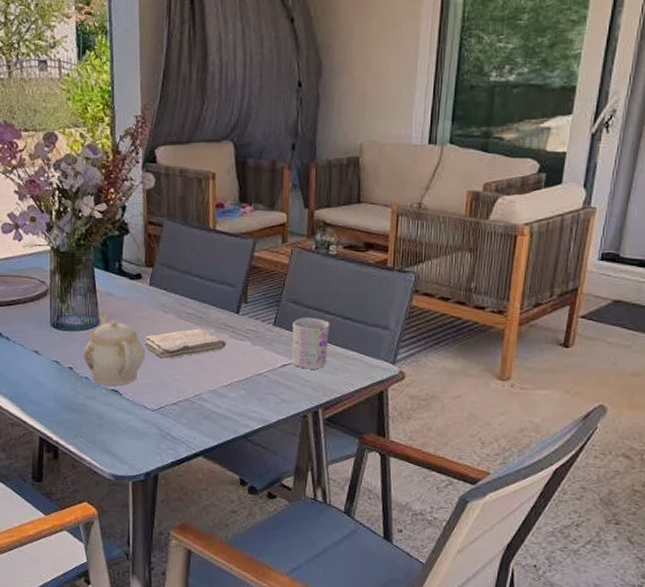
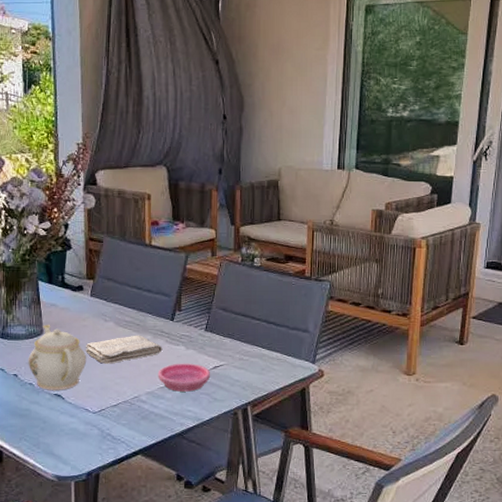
saucer: none [221,360,279,391] -> present [158,363,211,392]
mug: present [291,317,330,370] -> none [222,322,256,370]

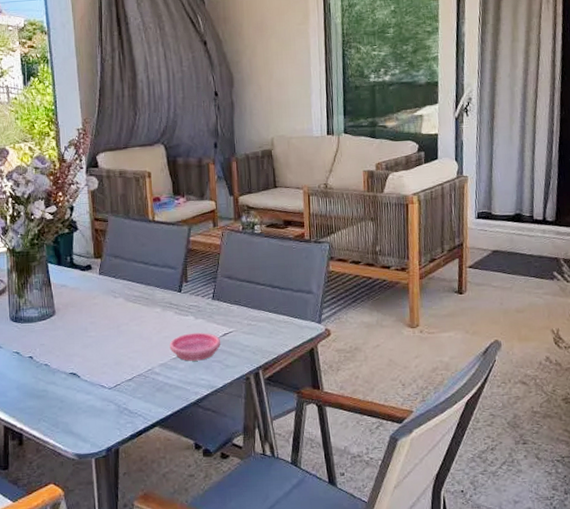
teapot: present [28,325,87,390] -> none [42,305,100,370]
washcloth: present [85,335,163,364] -> none [97,308,173,340]

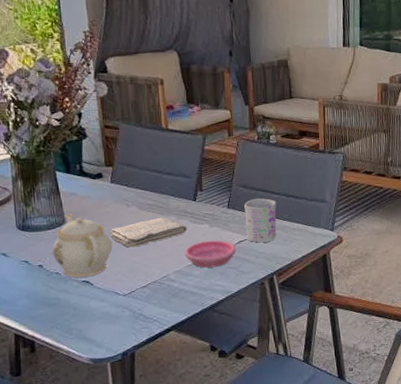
teapot: none [42,305,100,370] -> present [52,214,113,278]
washcloth: none [97,308,173,340] -> present [109,217,188,248]
mug: none [229,289,262,336] -> present [244,198,277,243]

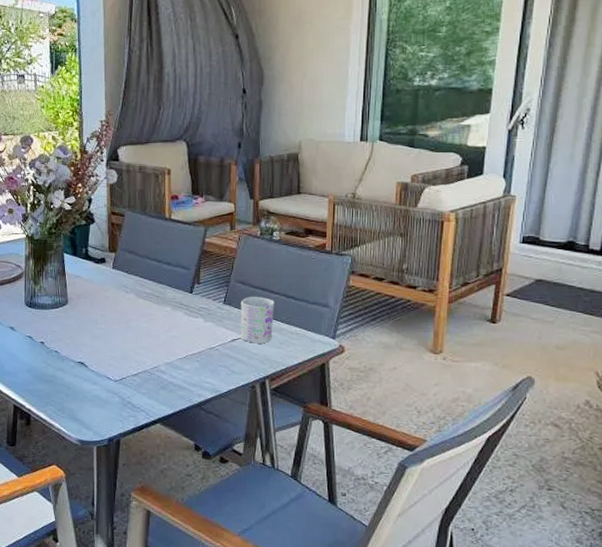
teapot: present [52,214,113,278] -> none [54,295,109,359]
washcloth: present [109,217,188,248] -> none [107,306,182,334]
saucer: present [184,240,236,268] -> none [176,335,229,364]

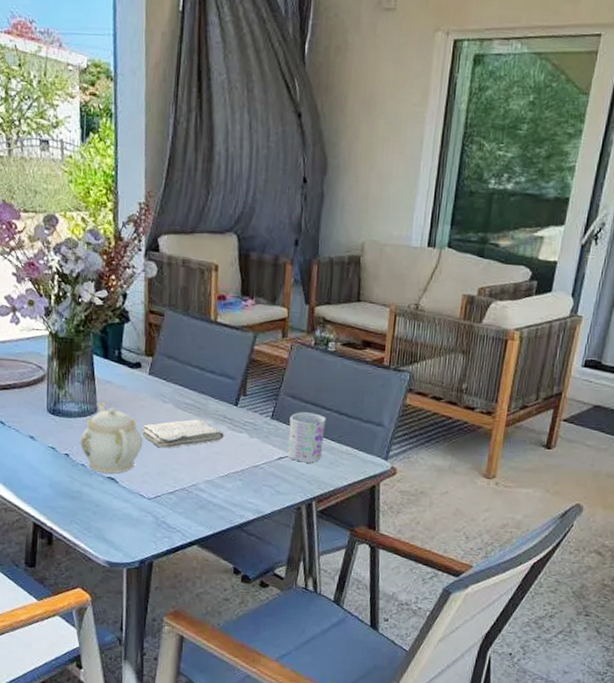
teapot: none [54,295,109,359] -> present [80,403,143,474]
washcloth: none [107,306,182,334] -> present [141,419,225,449]

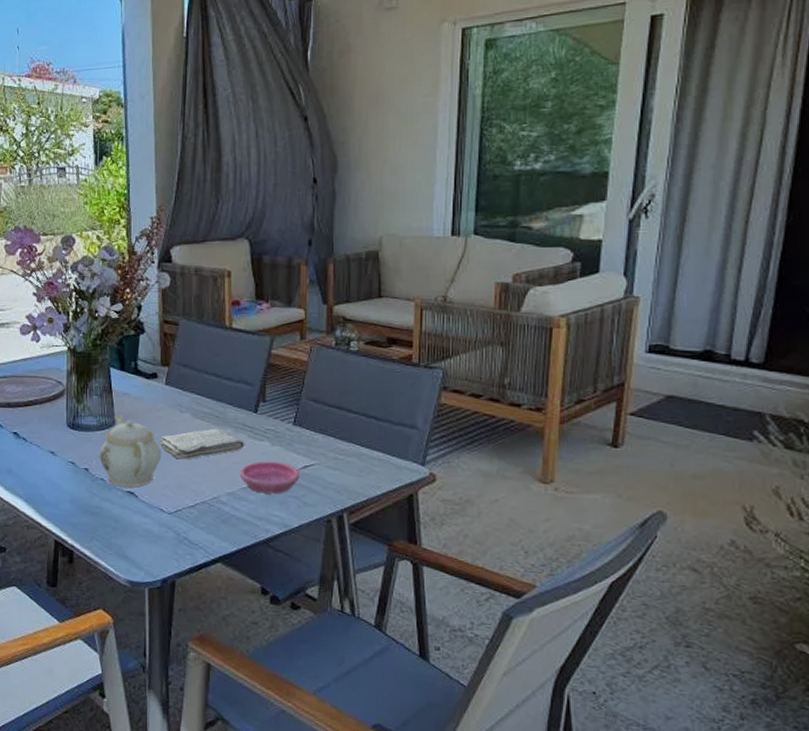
saucer: none [218,451,275,483] -> present [239,461,300,494]
mug: present [287,411,326,463] -> none [313,415,353,471]

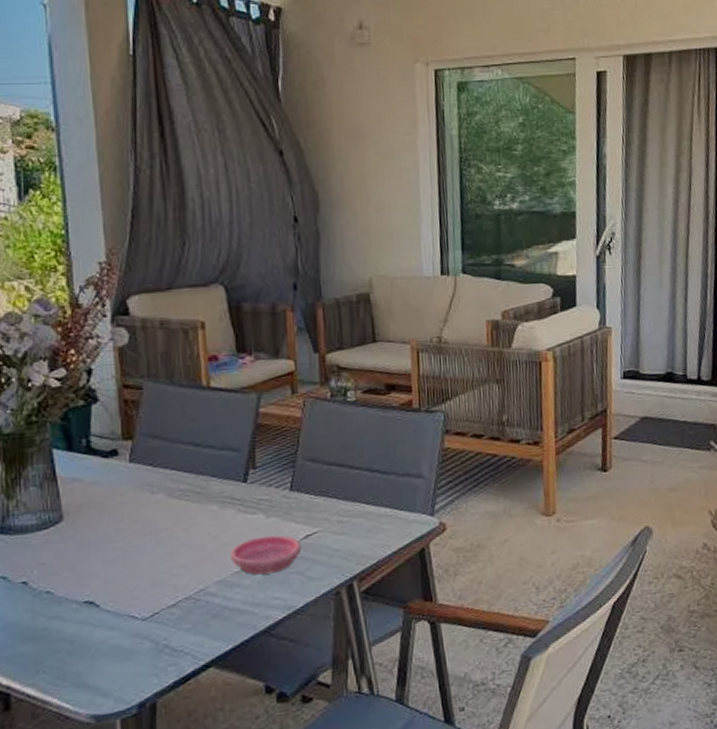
teapot: present [99,415,162,488] -> none [42,507,129,598]
washcloth: present [159,428,245,460] -> none [125,506,235,551]

